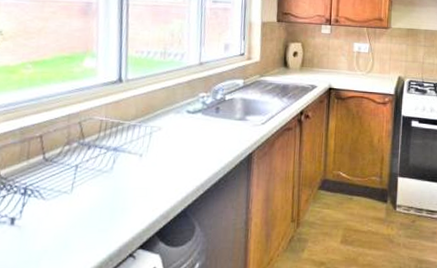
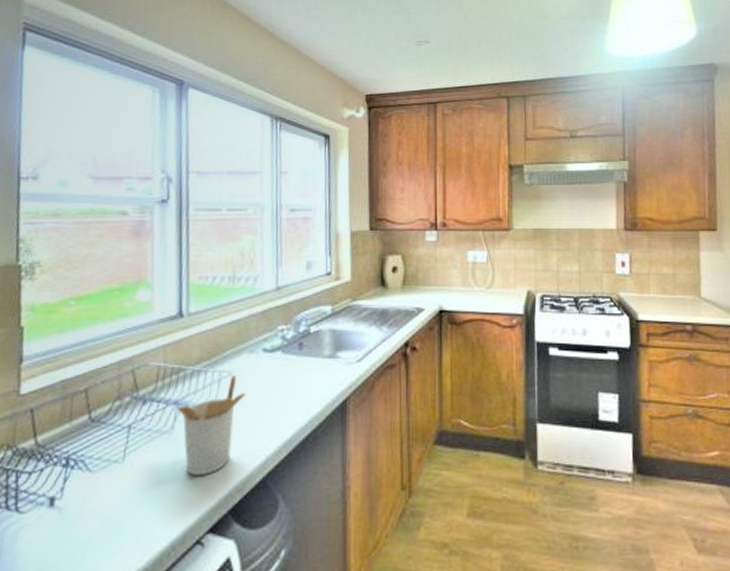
utensil holder: none [115,130,172,205] -> present [176,375,245,475]

